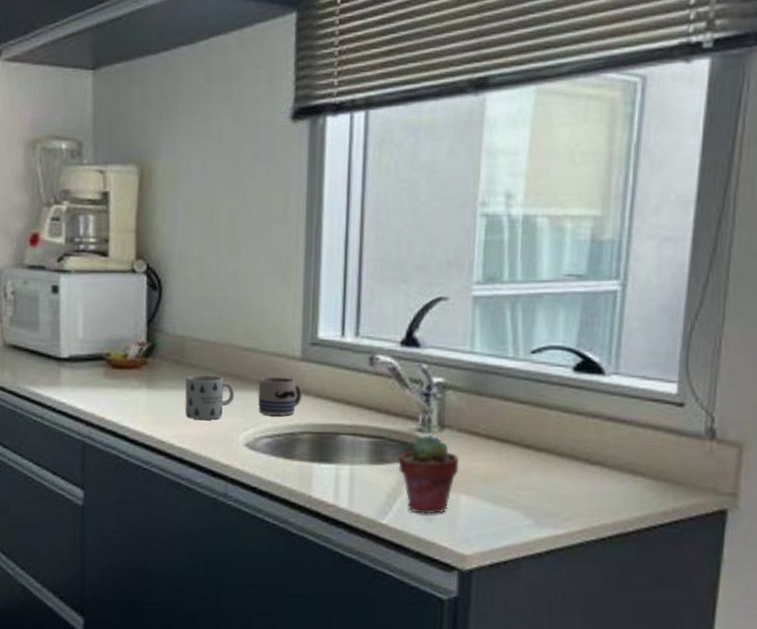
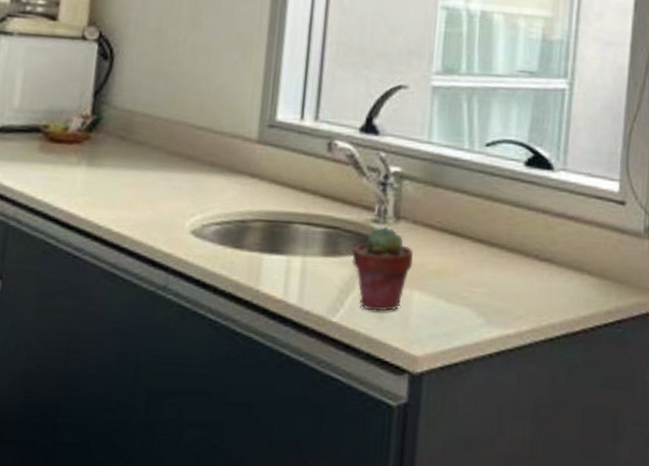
mug: present [185,374,235,420] -> none [127,153,184,204]
mug: present [258,376,303,416] -> none [208,158,257,202]

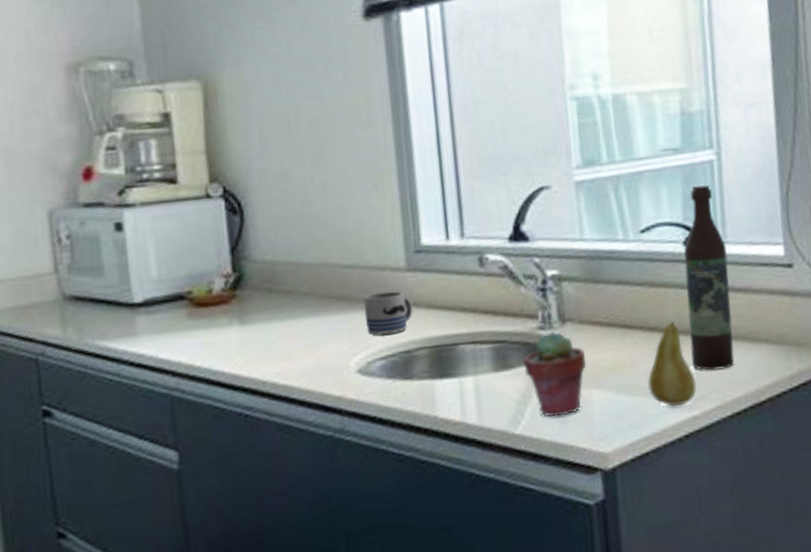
mug: none [208,158,257,202] -> present [364,291,413,335]
fruit: none [468,237,516,322] -> present [648,321,697,406]
wine bottle: none [514,109,565,293] -> present [684,184,735,371]

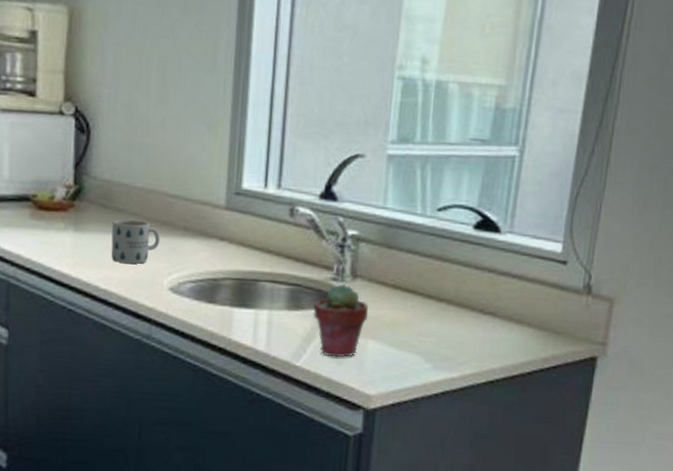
mug: none [282,300,339,352] -> present [111,219,160,264]
mug: present [364,291,413,335] -> none [182,223,226,262]
fruit: present [648,321,697,406] -> none [418,293,461,367]
wine bottle: present [684,184,735,371] -> none [460,176,511,342]

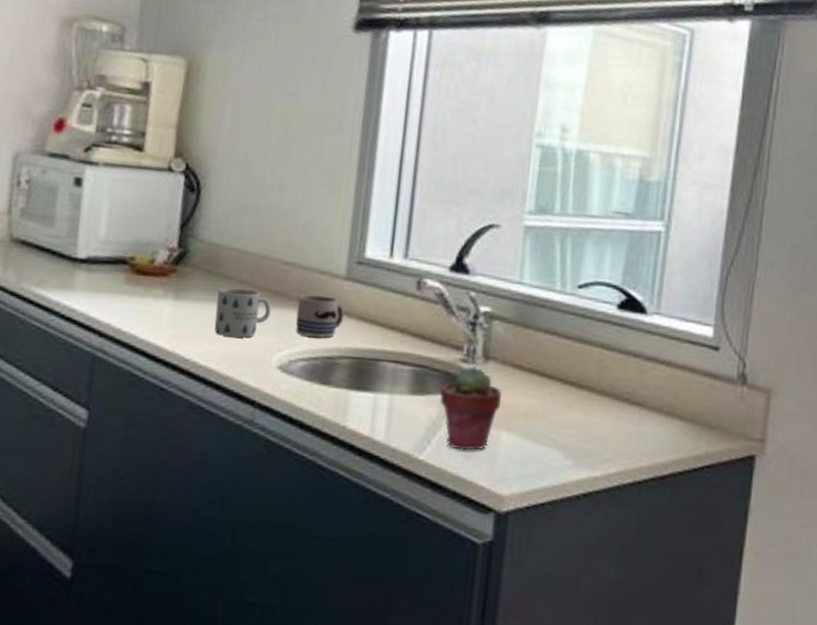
mug: none [182,223,226,262] -> present [295,294,345,338]

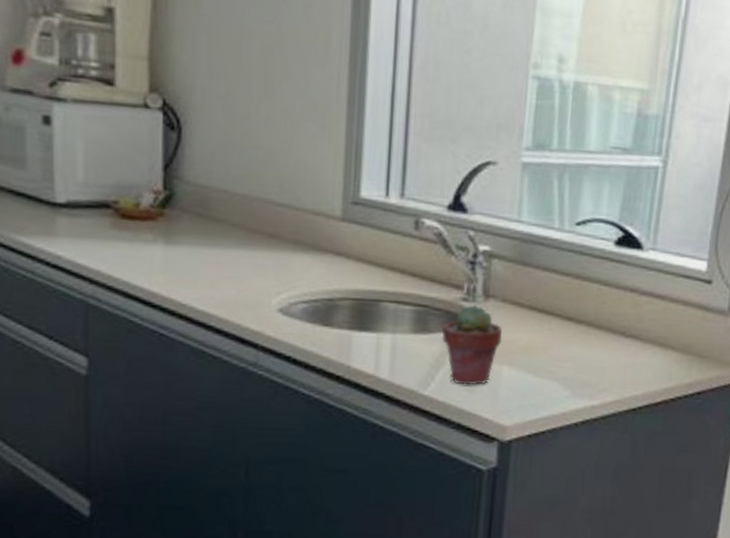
mug: present [214,287,271,338] -> none [209,231,267,282]
mug: present [295,294,345,338] -> none [293,236,343,280]

